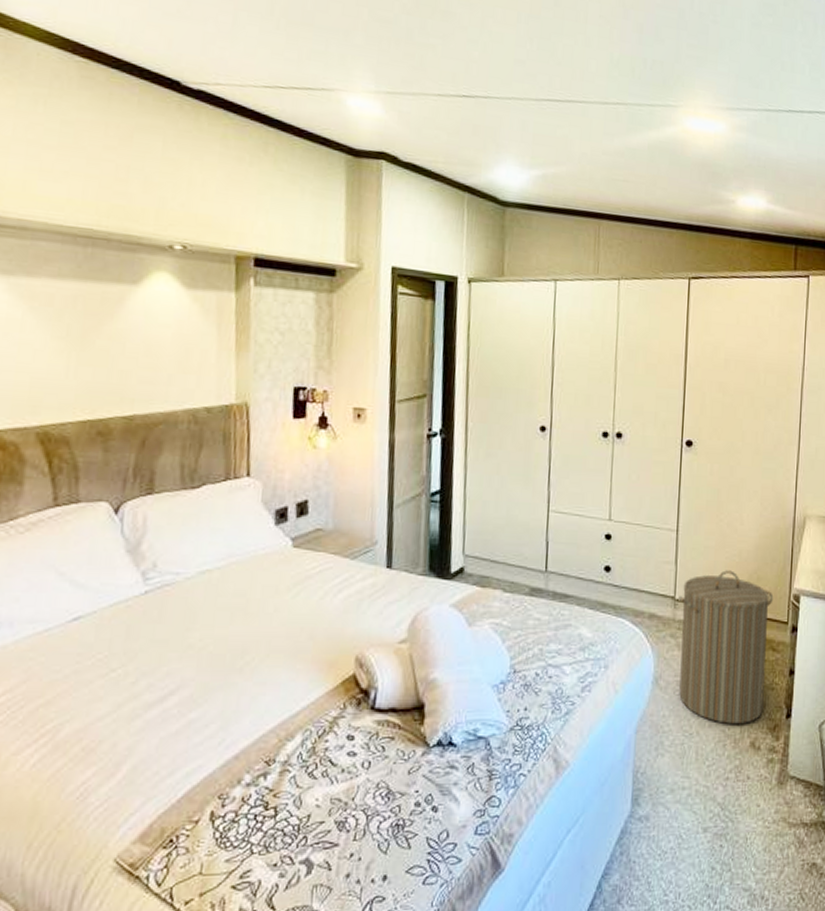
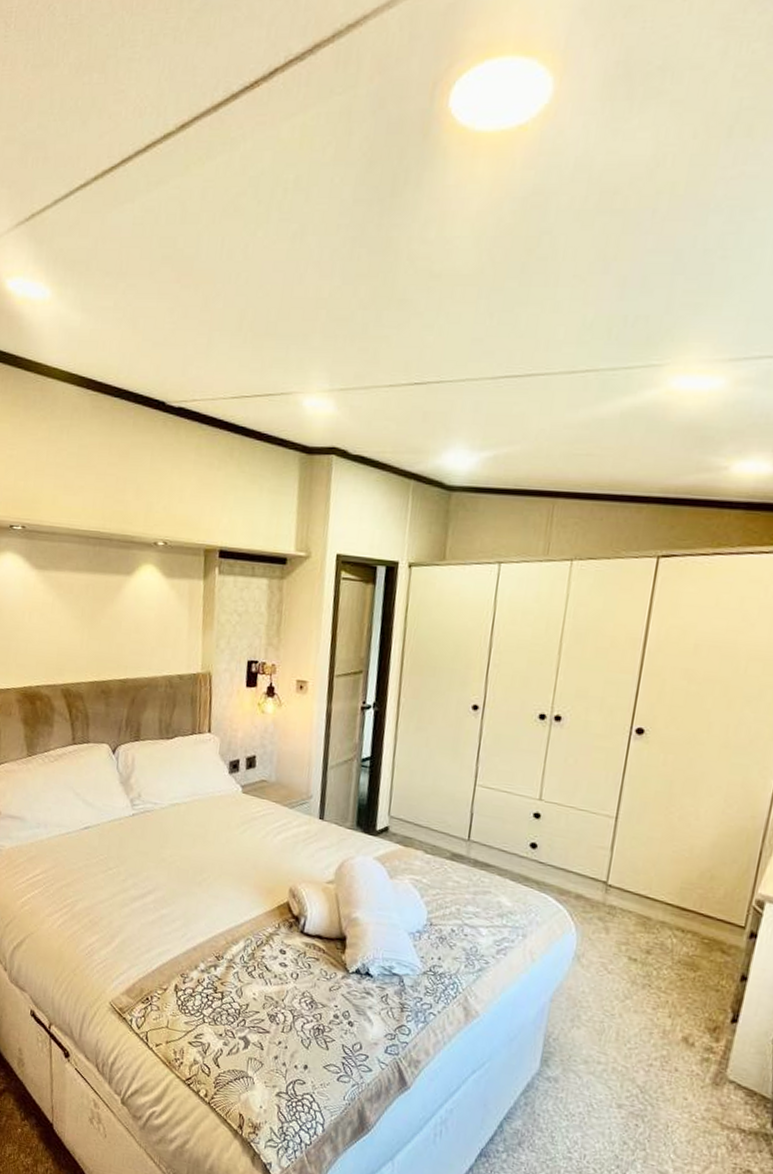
laundry hamper: present [678,570,774,724] -> none [602,863,730,1018]

